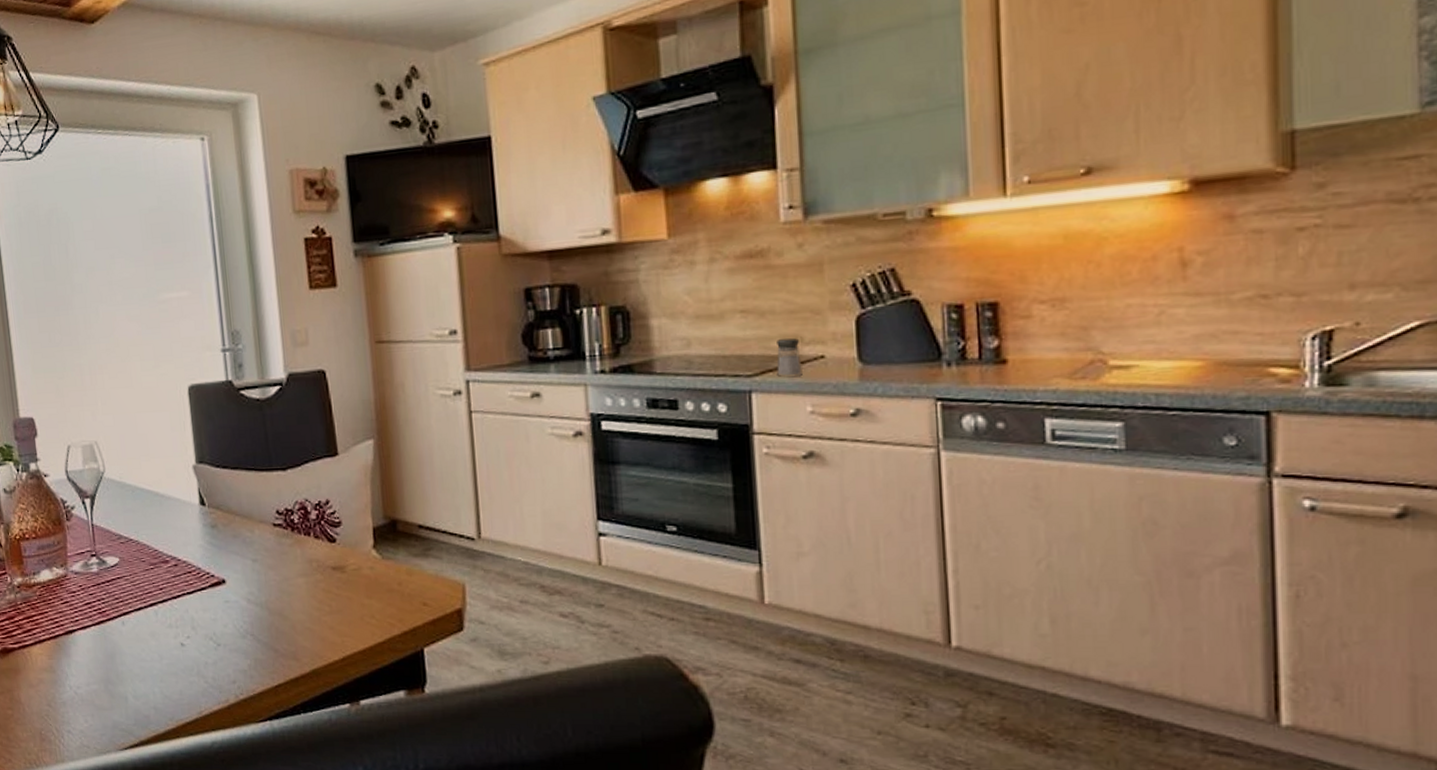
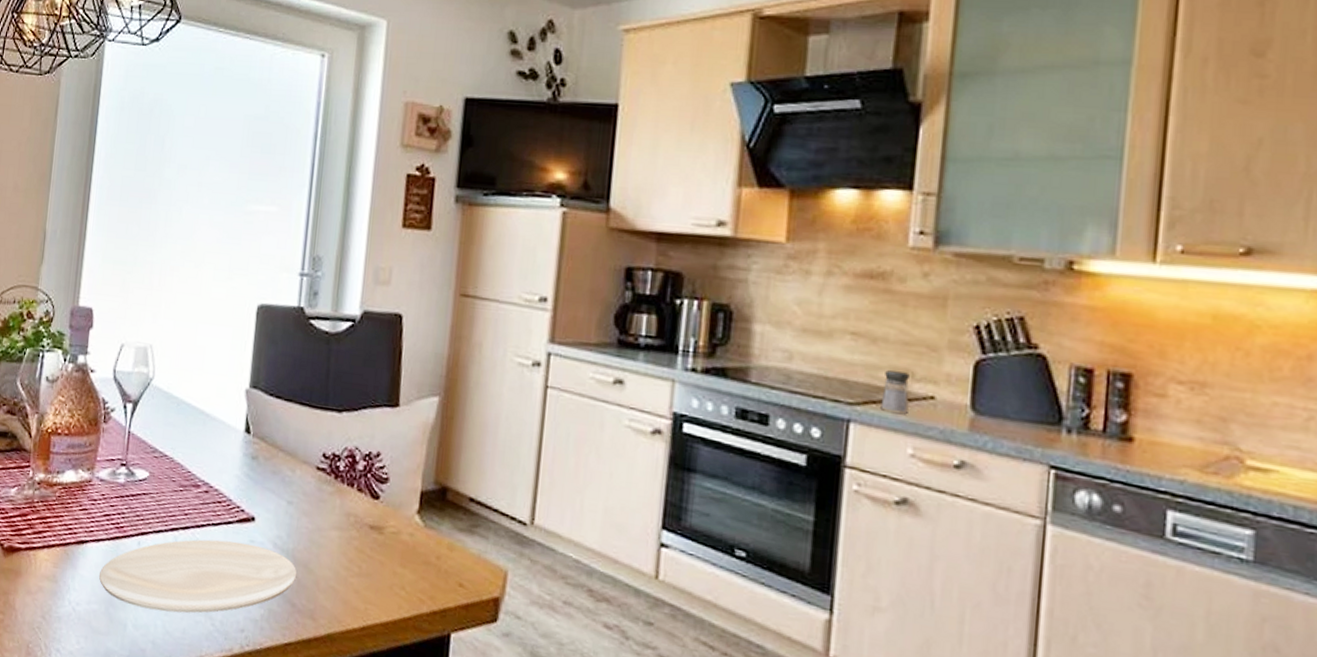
plate: none [92,604,274,679] -> present [99,539,297,614]

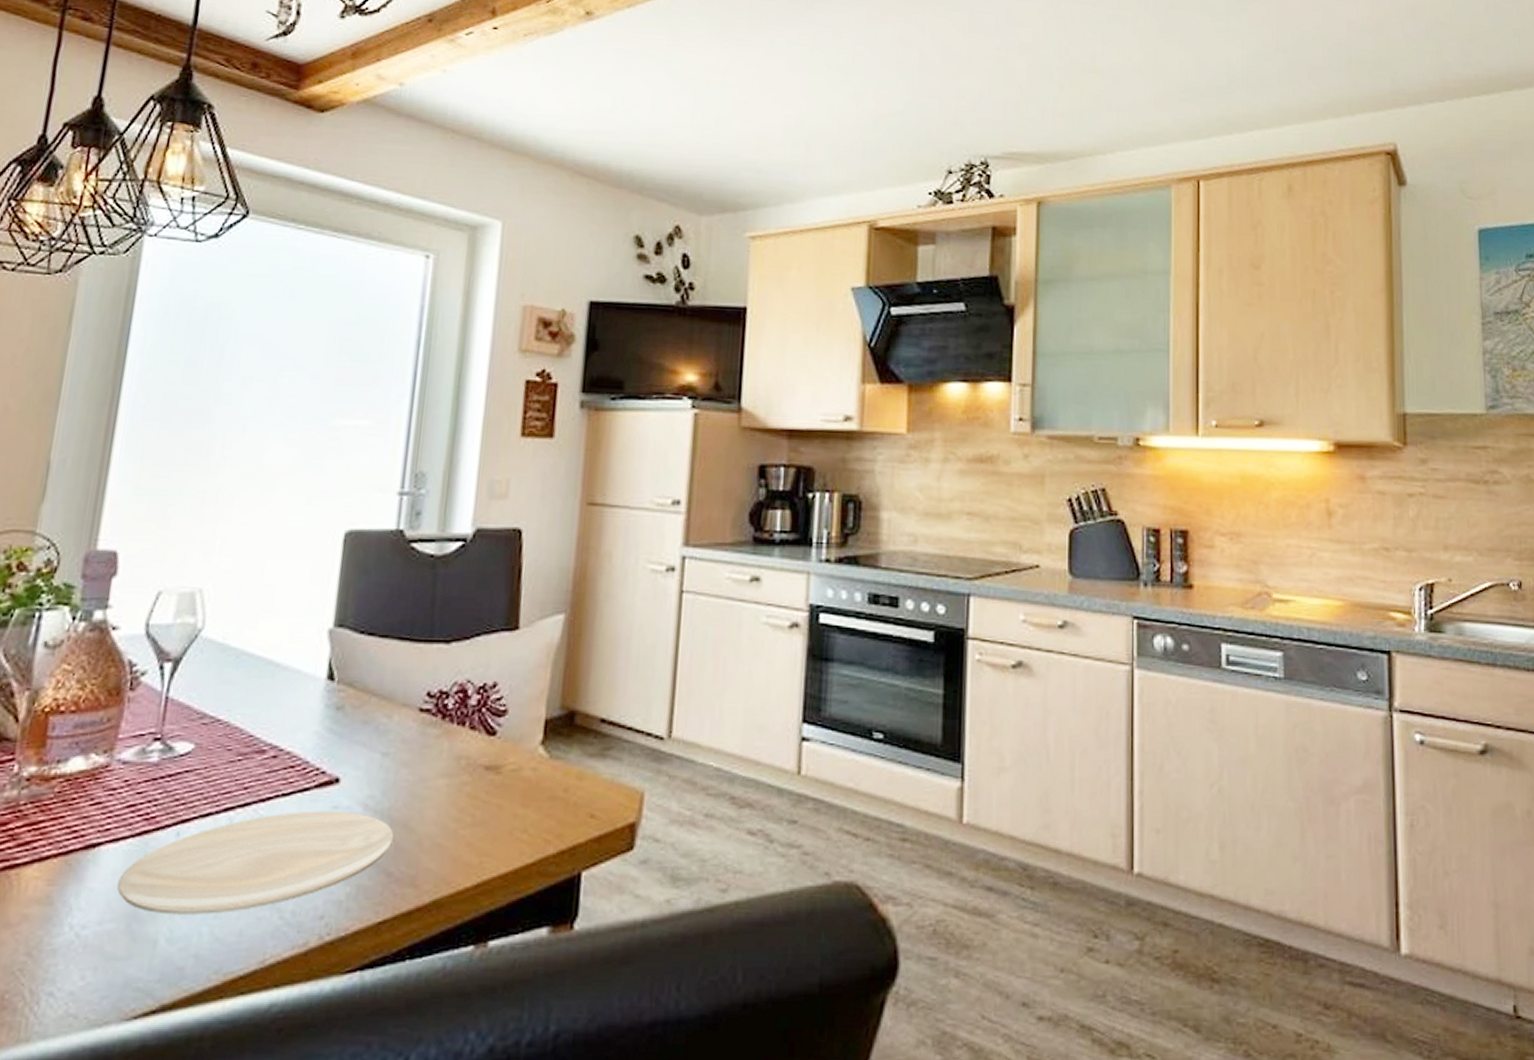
salt shaker: present [880,369,910,415] -> none [995,544,1019,584]

